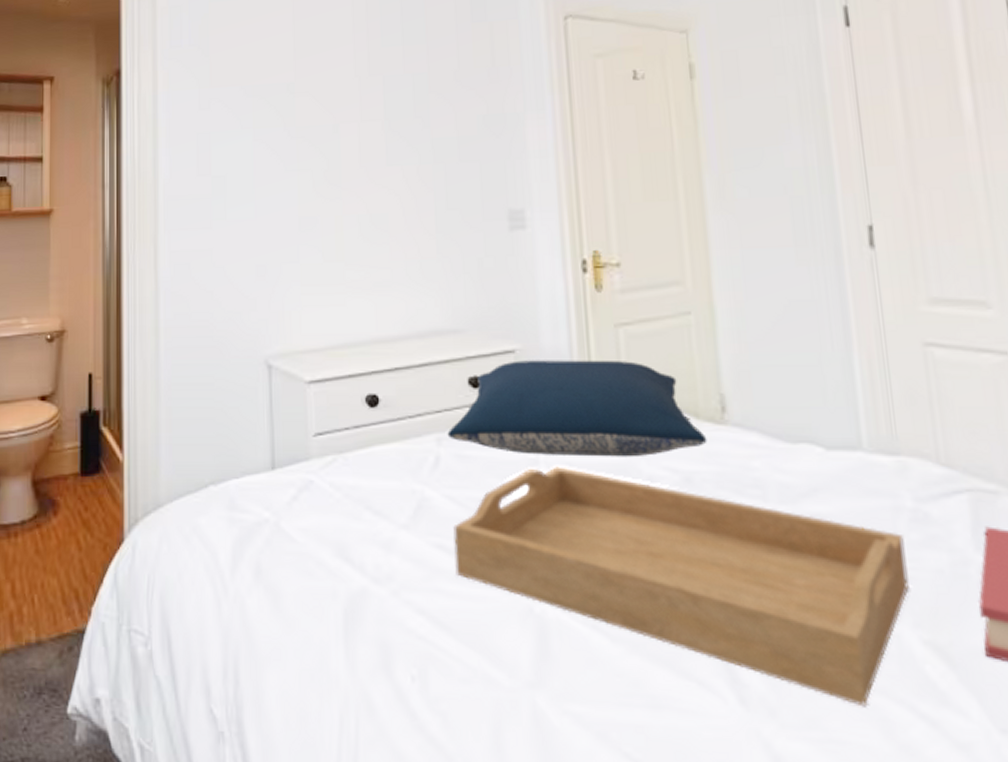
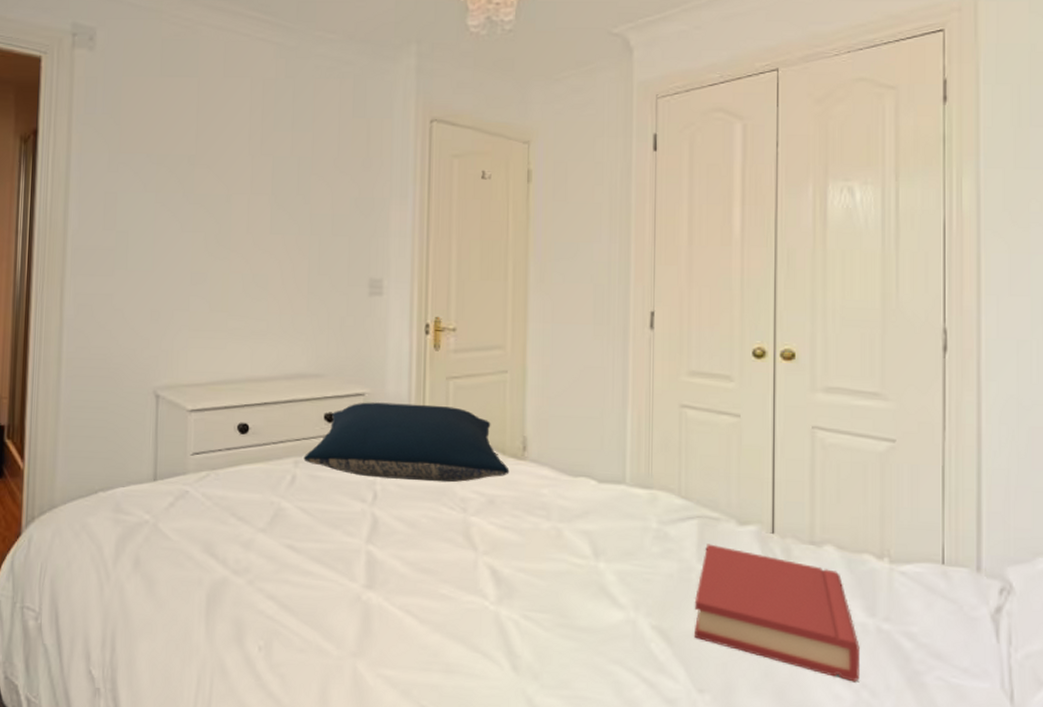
serving tray: present [453,466,910,707] -> none [301,487,647,673]

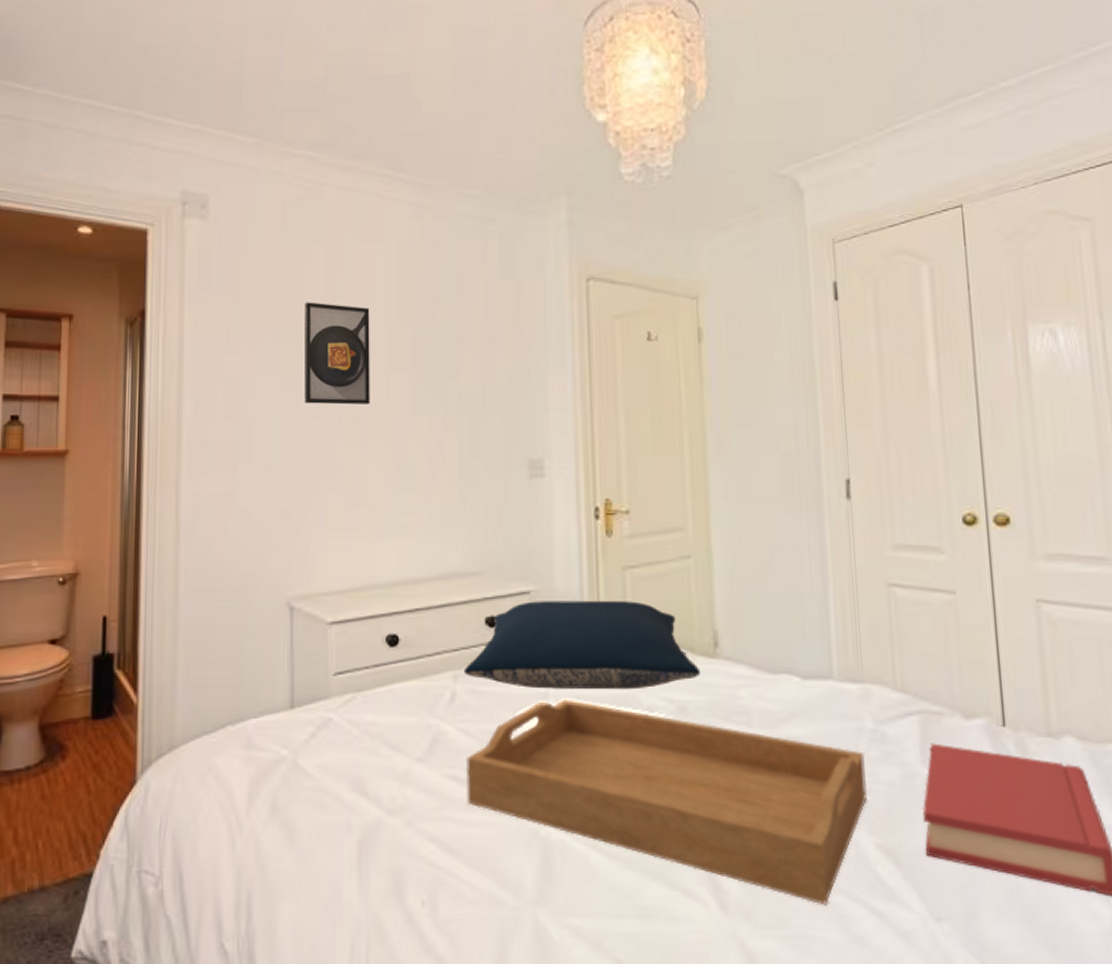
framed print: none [175,129,235,223] -> present [304,302,370,405]
serving tray: none [301,487,647,673] -> present [466,699,867,906]

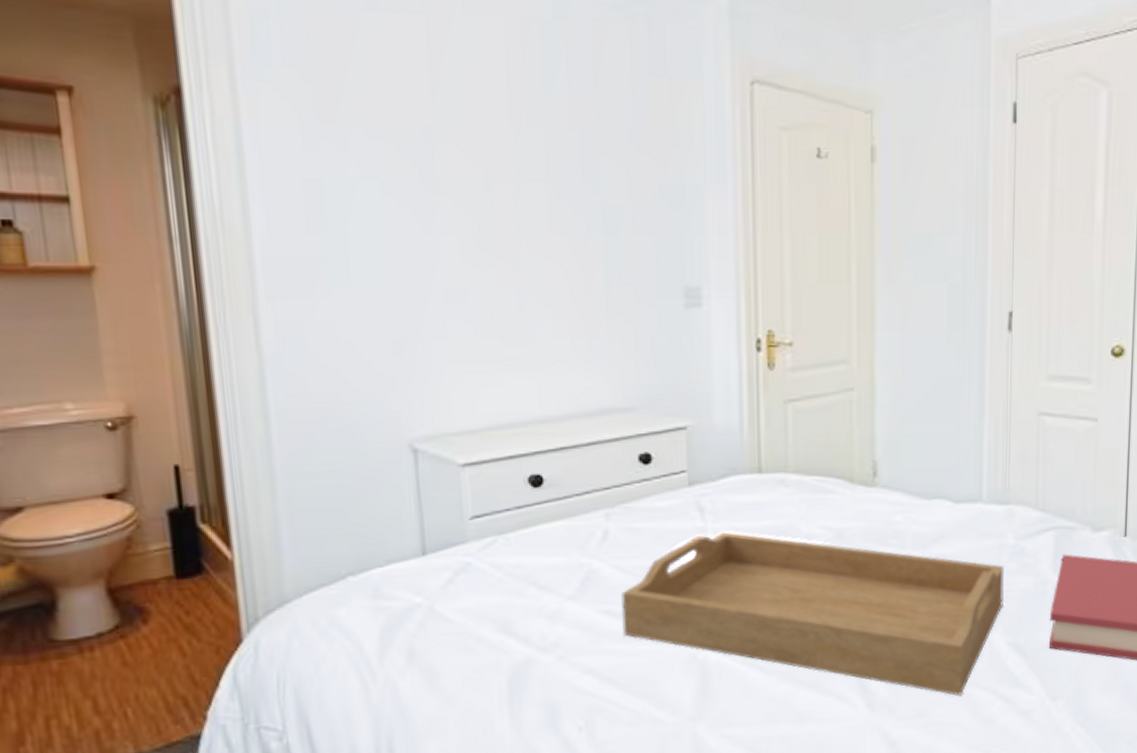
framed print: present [304,302,370,405] -> none [404,89,496,219]
pillow: present [463,600,701,690] -> none [616,433,859,523]

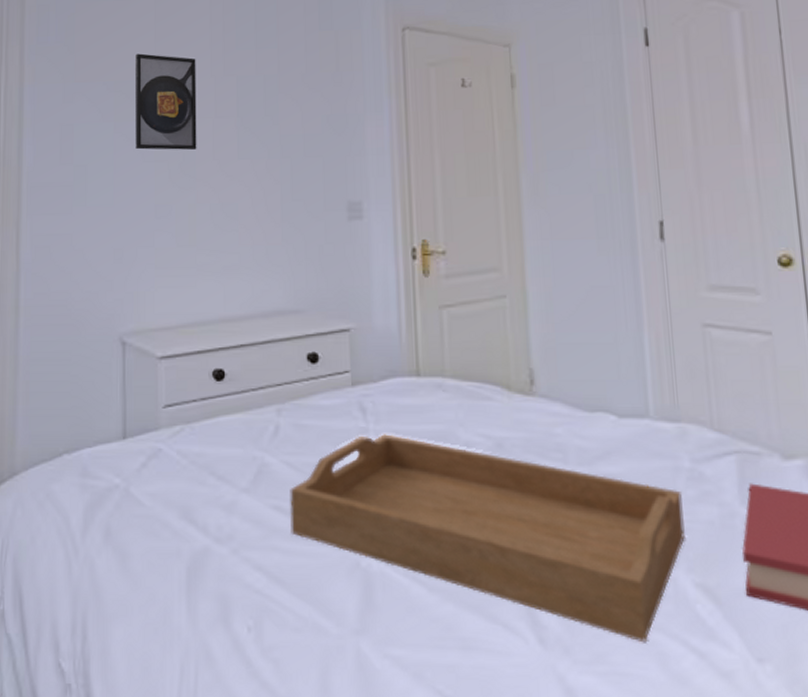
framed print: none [404,89,496,219] -> present [135,53,197,150]

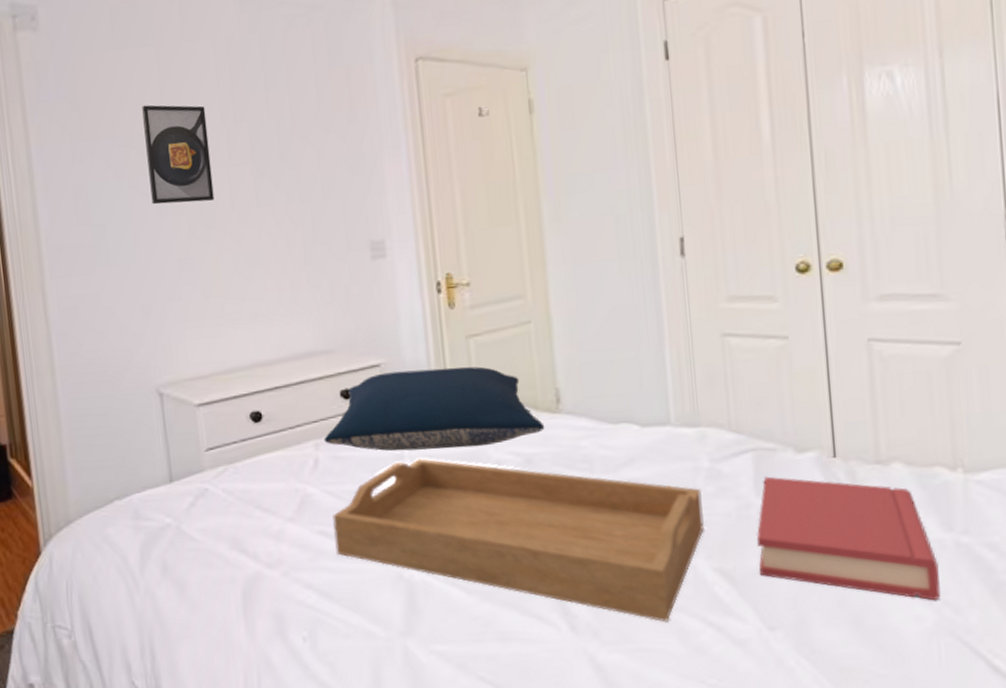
pillow: none [286,338,517,426] -> present [324,366,545,451]

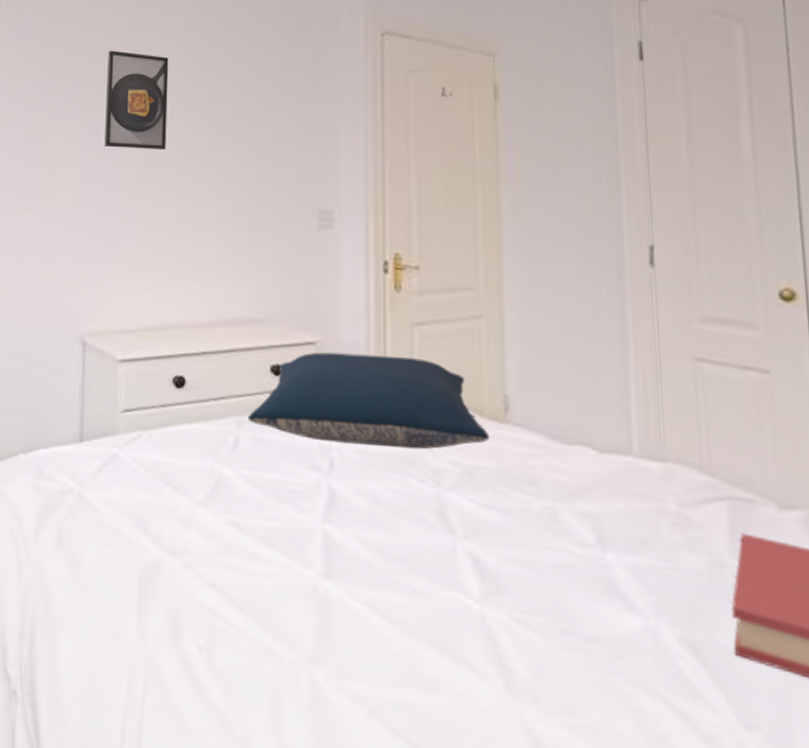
serving tray: present [333,458,704,623] -> none [247,454,669,698]

